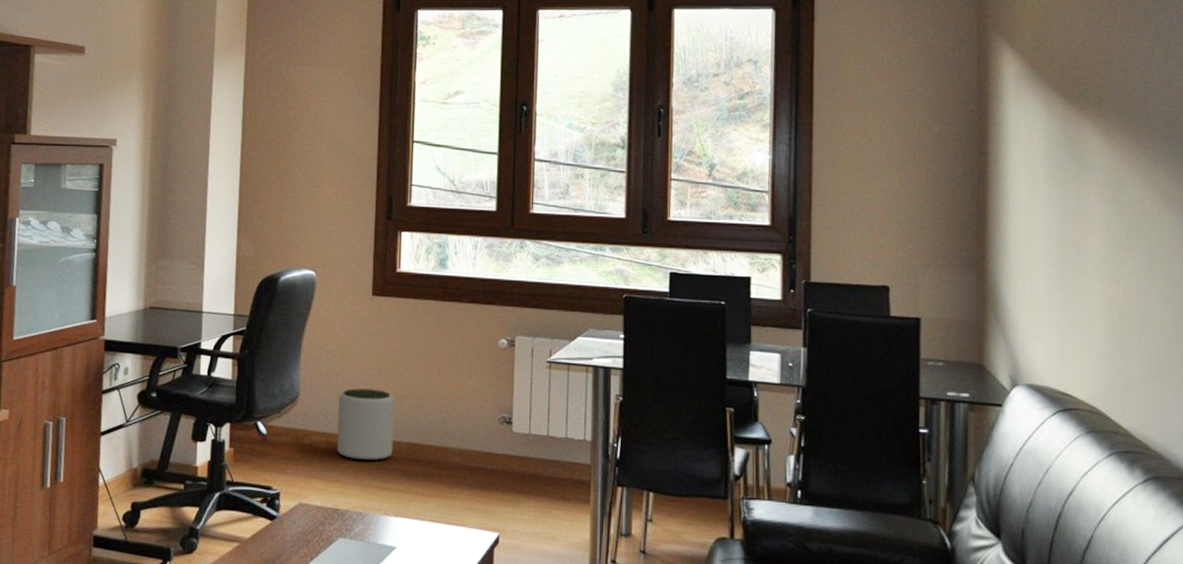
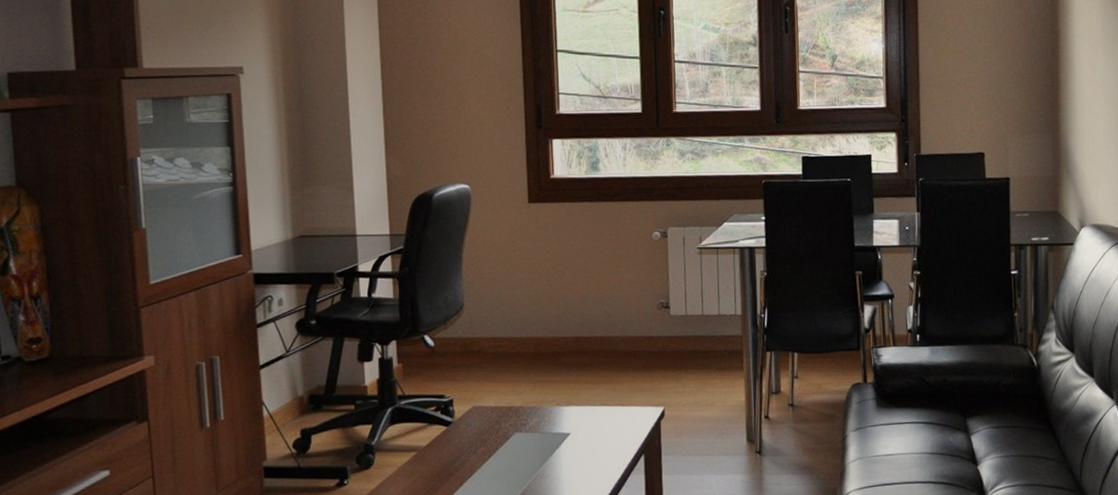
plant pot: present [337,388,394,461] -> none [503,291,560,360]

